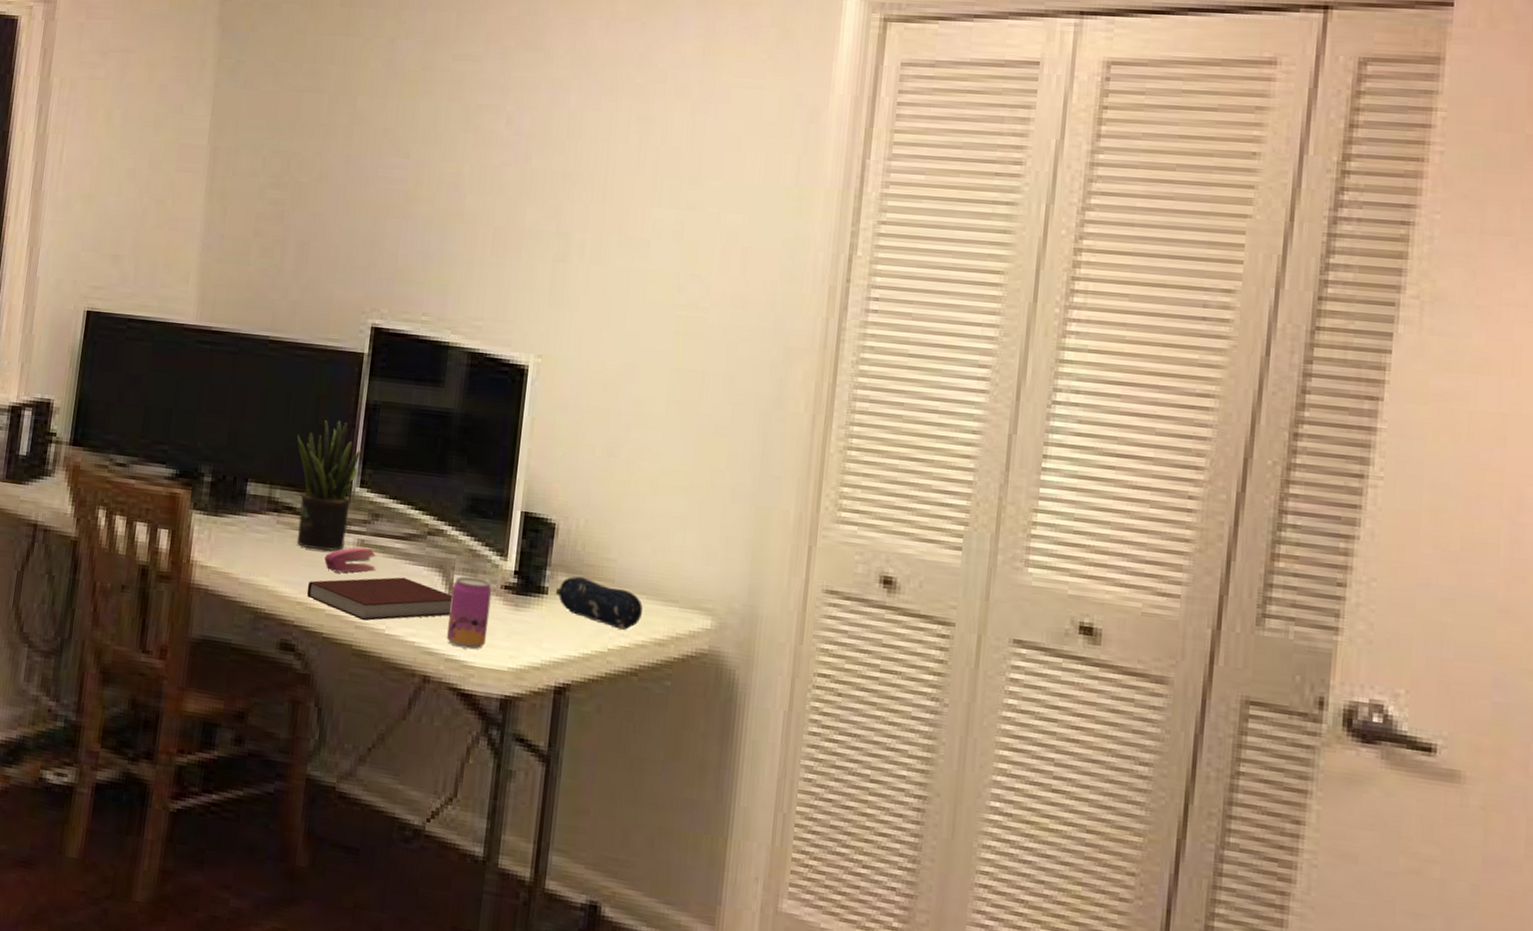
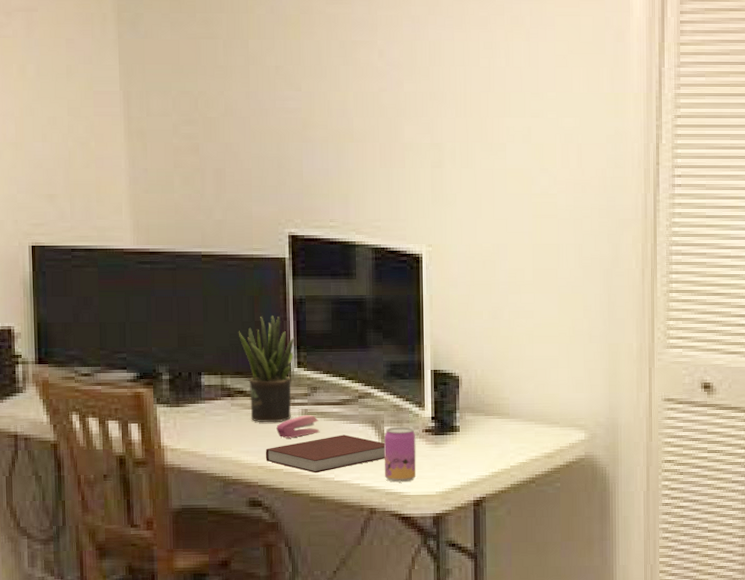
pencil case: present [555,576,643,630] -> none [465,414,534,450]

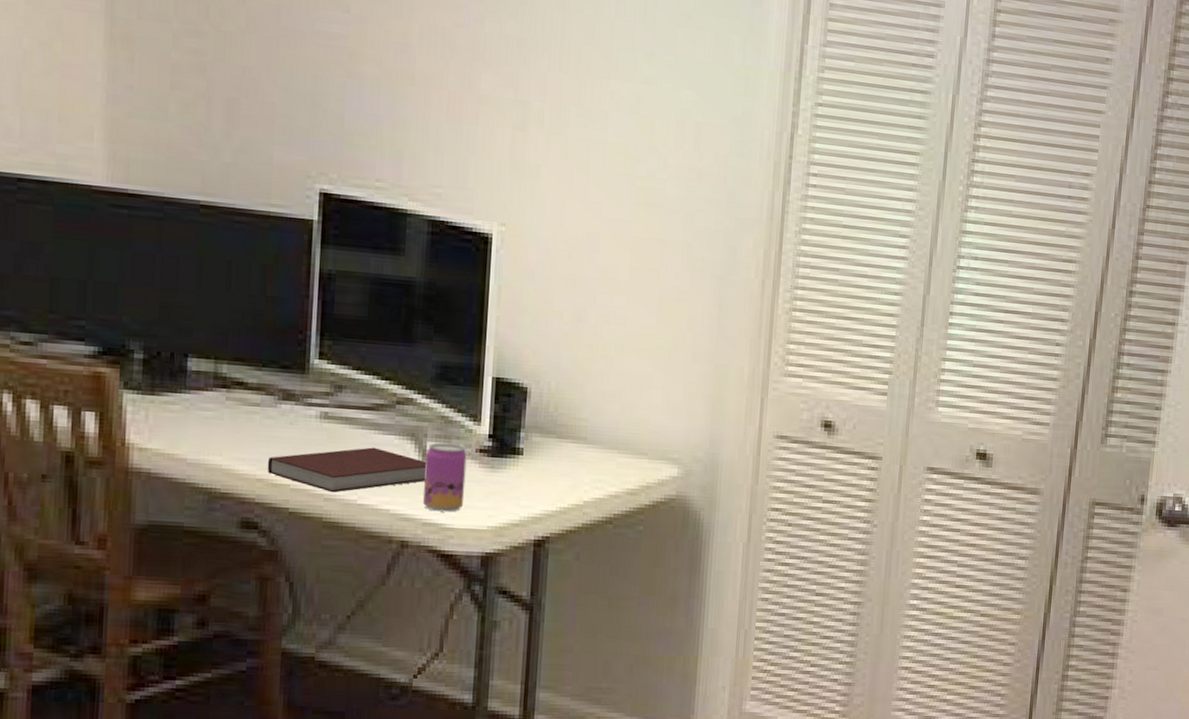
potted plant: present [239,316,295,423] -> none [243,291,318,426]
stapler: present [276,415,320,438] -> none [284,419,342,447]

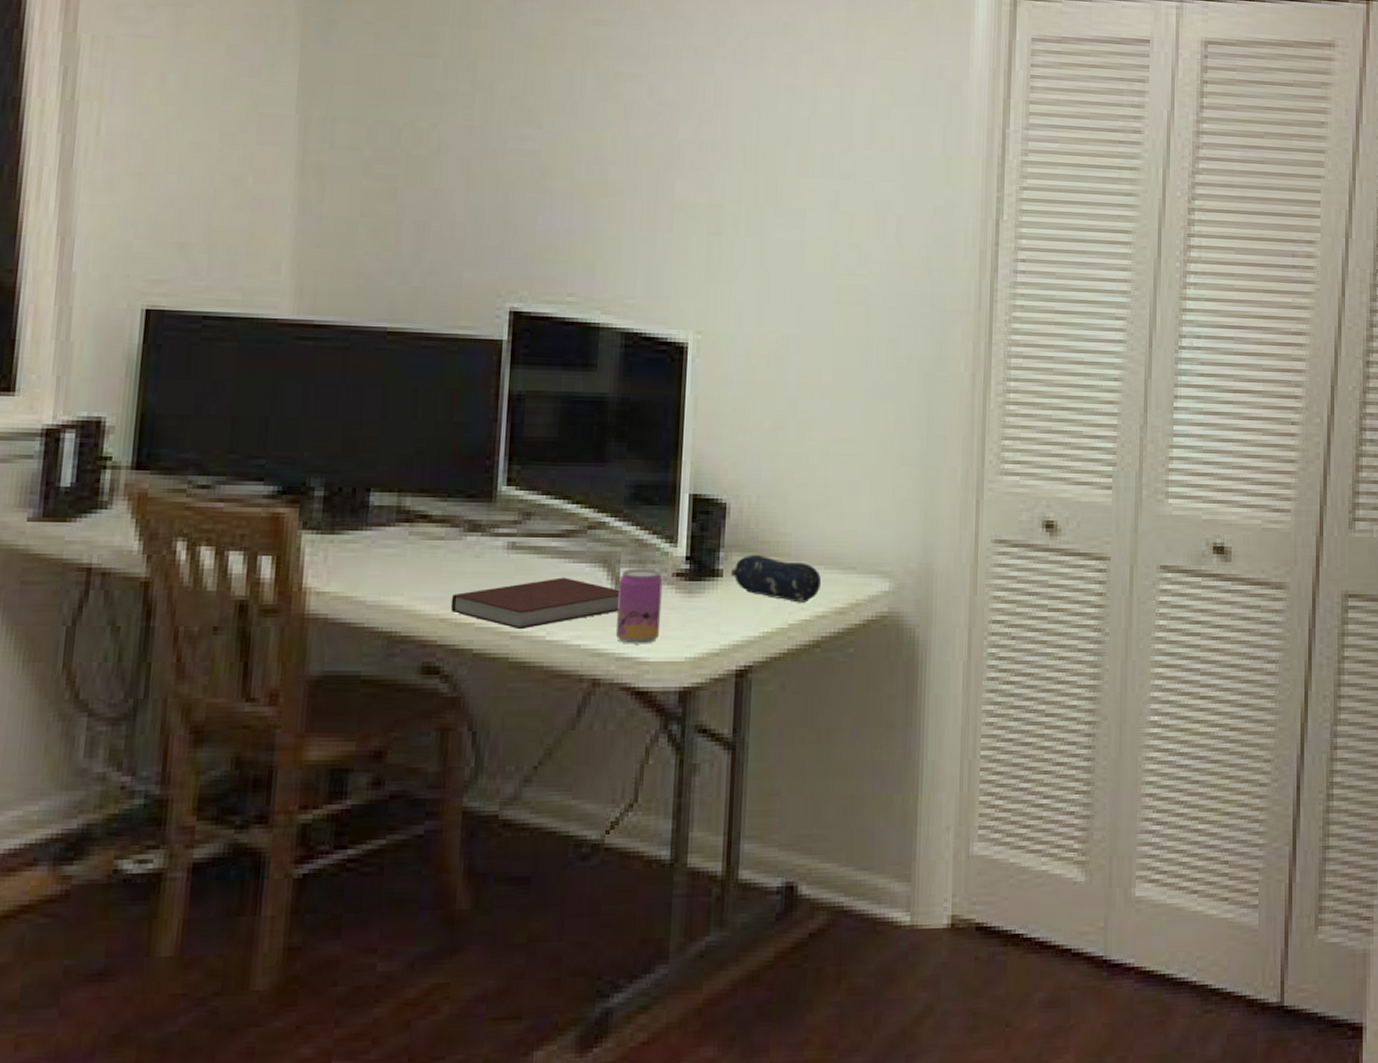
pencil case: none [530,436,615,483] -> present [730,554,822,603]

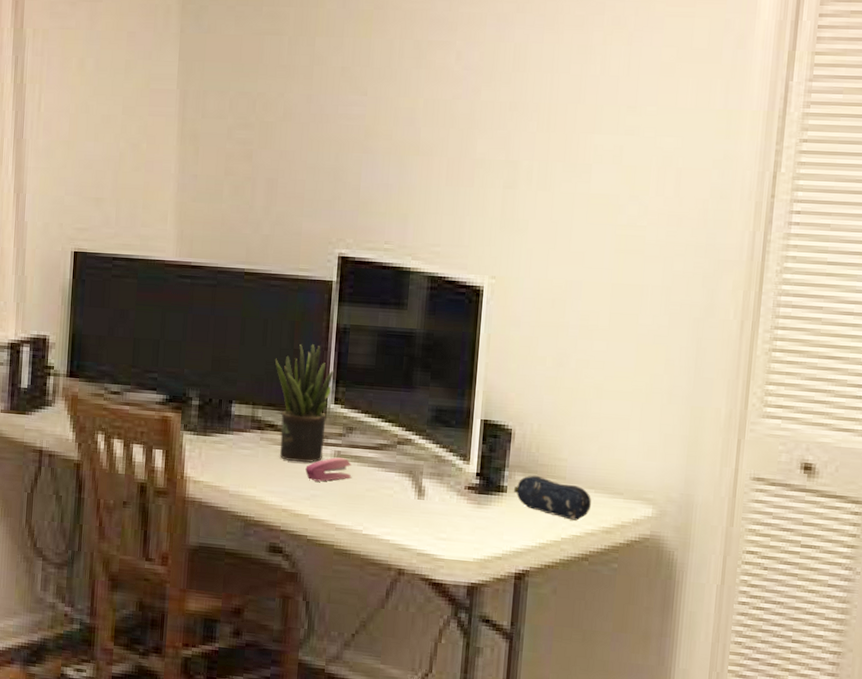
potted plant: none [429,415,506,559] -> present [275,344,334,463]
notebook: present [450,577,620,630] -> none [291,483,422,524]
stapler: none [469,550,531,581] -> present [305,457,352,482]
beverage can: present [615,568,663,644] -> none [417,480,457,544]

